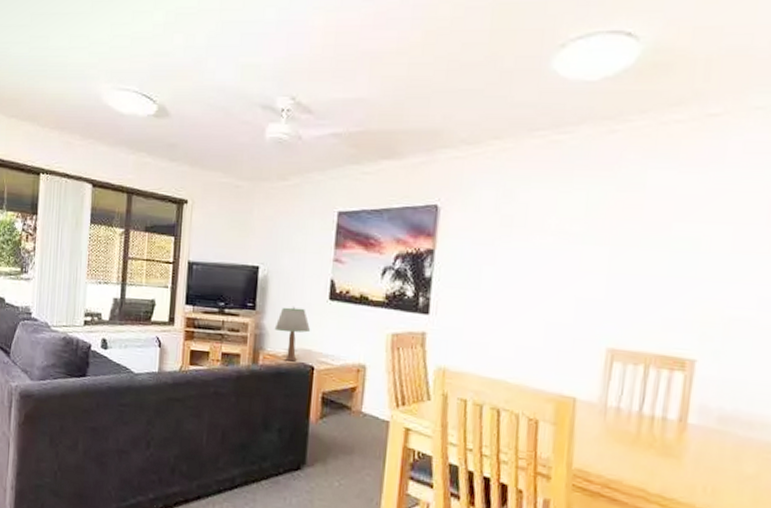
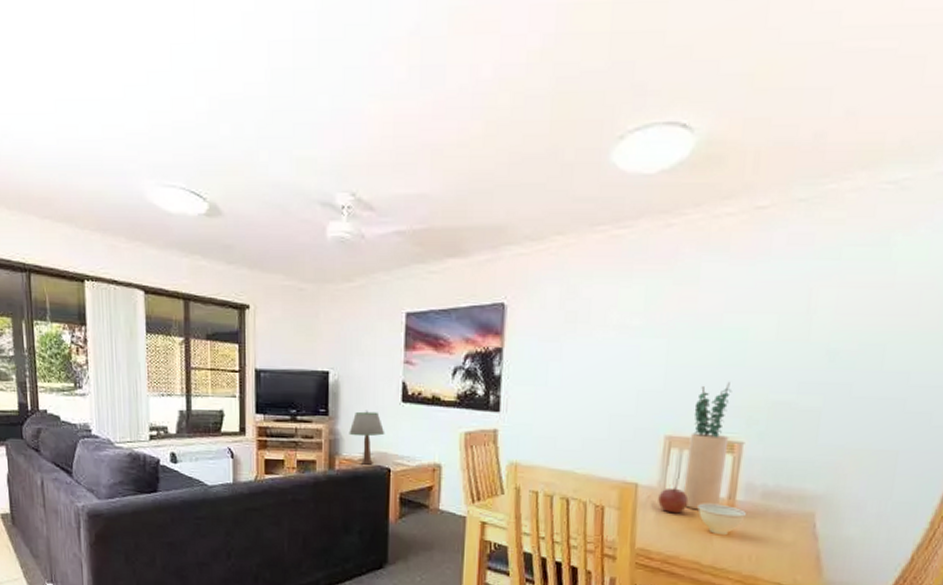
fruit: none [598,403,633,434] -> present [658,486,689,514]
vase: none [627,293,683,431] -> present [683,381,733,510]
bowl: none [643,423,700,462] -> present [697,503,746,536]

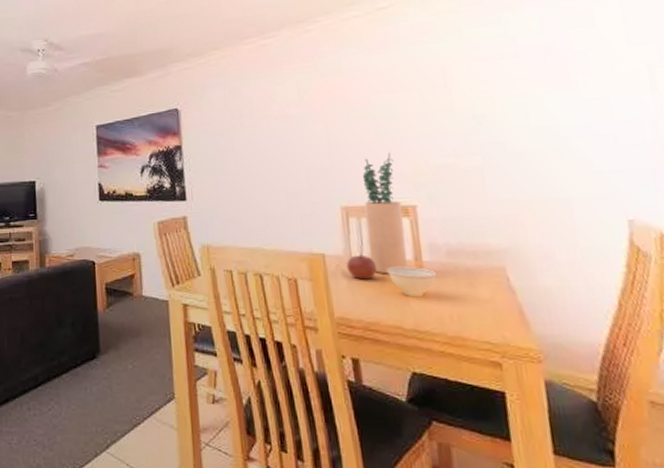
table lamp: present [349,410,385,465] -> none [55,211,88,260]

